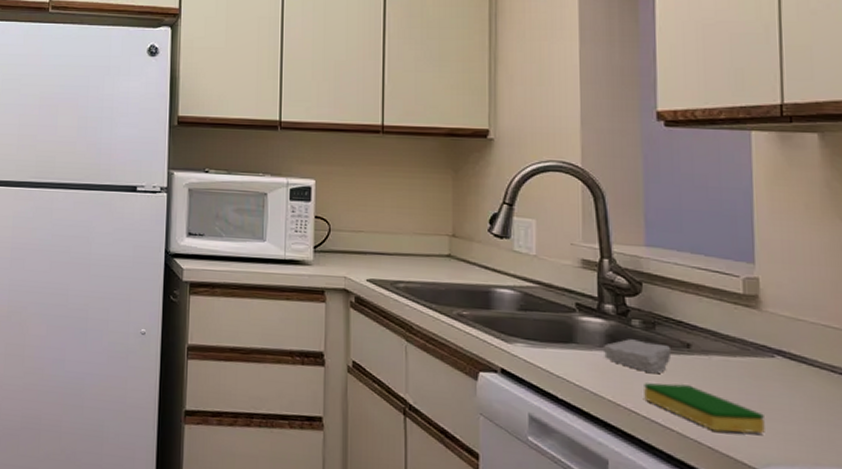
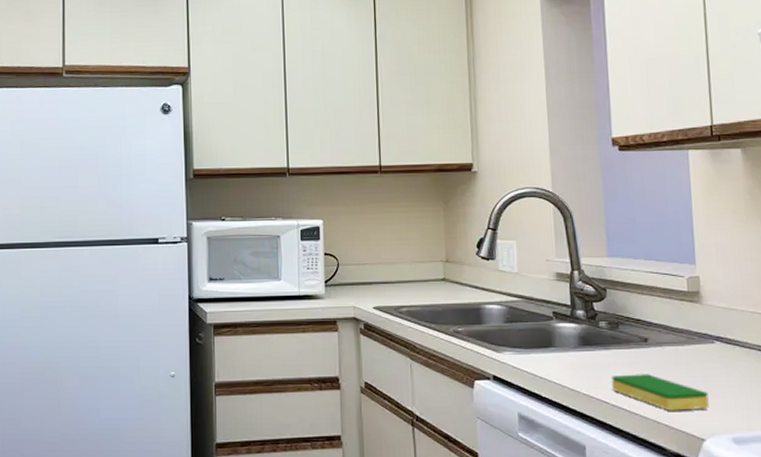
soap bar: present [604,339,672,374] -> none [578,339,633,367]

